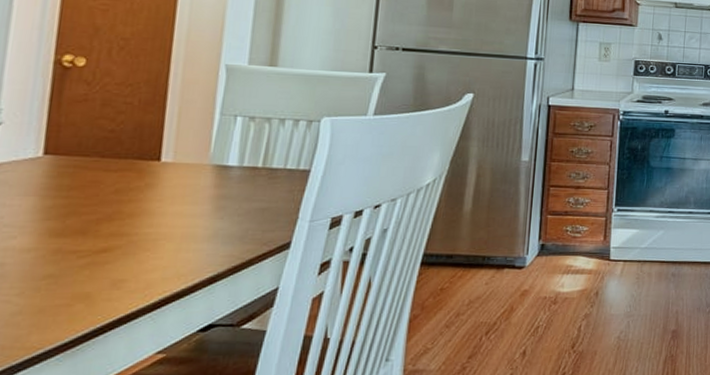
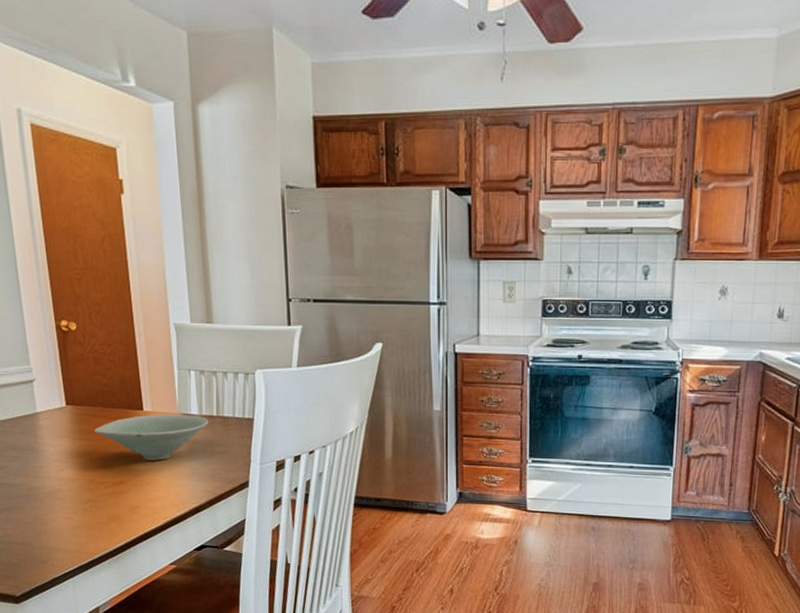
bowl: none [80,166,251,221] -> present [94,414,209,461]

